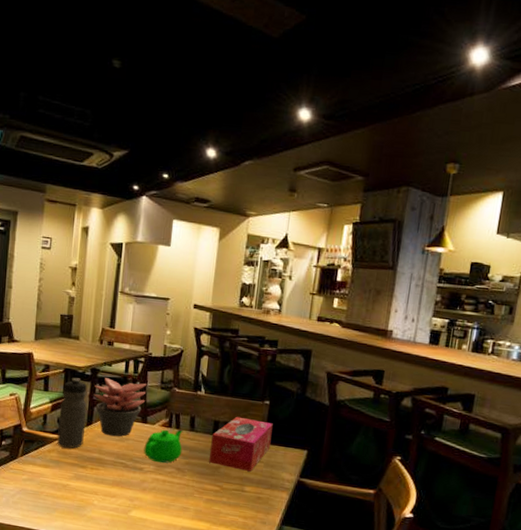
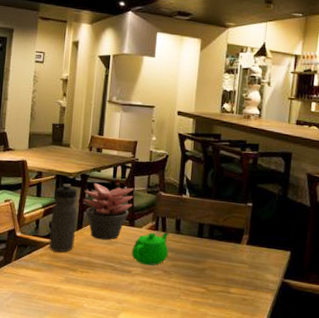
tissue box: present [209,416,273,472] -> none [195,218,256,273]

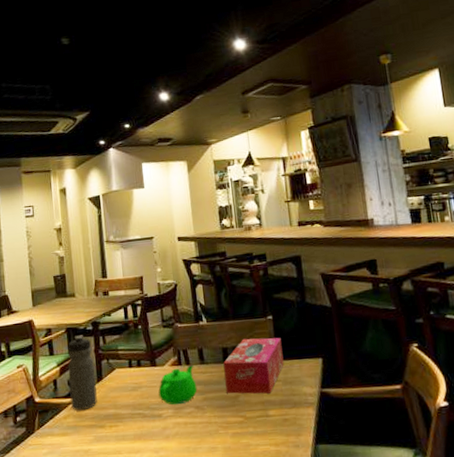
succulent plant: present [84,183,134,240] -> none [98,326,151,388]
tissue box: none [195,218,256,273] -> present [223,337,284,394]

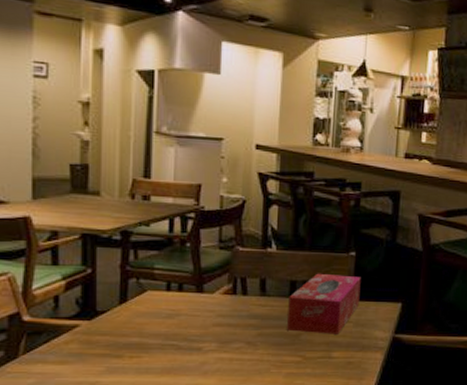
water bottle: present [68,335,97,411] -> none [77,244,119,336]
teapot: present [158,364,198,405] -> none [201,295,252,339]

